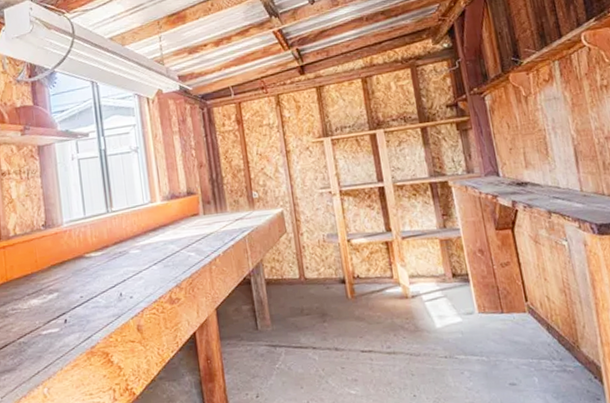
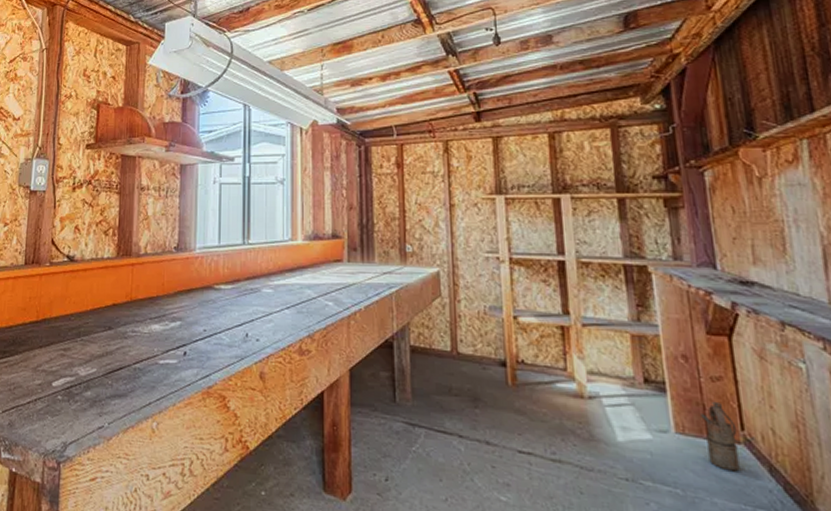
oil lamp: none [496,282,536,336] -> present [700,401,755,472]

